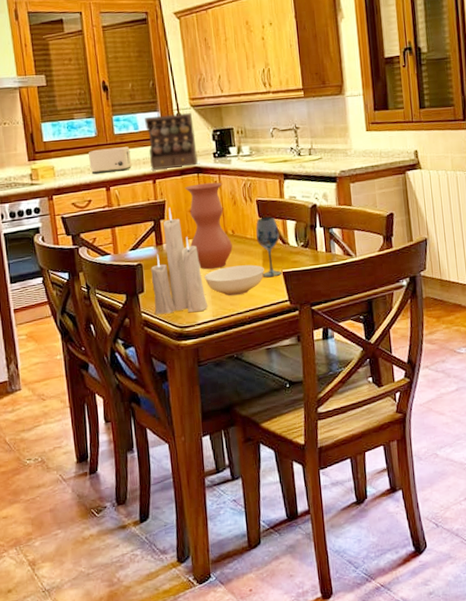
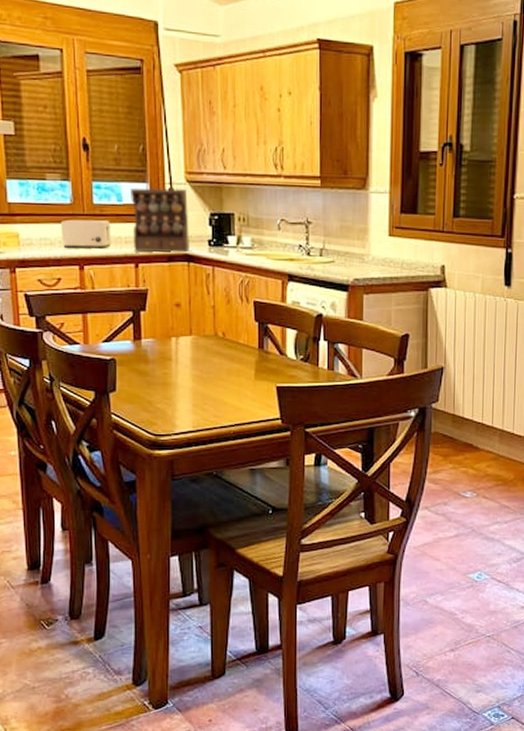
candle: present [151,208,208,315] -> none [126,298,189,420]
vase: present [185,182,233,270] -> none [172,274,222,374]
bowl: present [204,264,264,296] -> none [186,373,256,407]
wineglass: present [255,217,282,278] -> none [249,322,277,391]

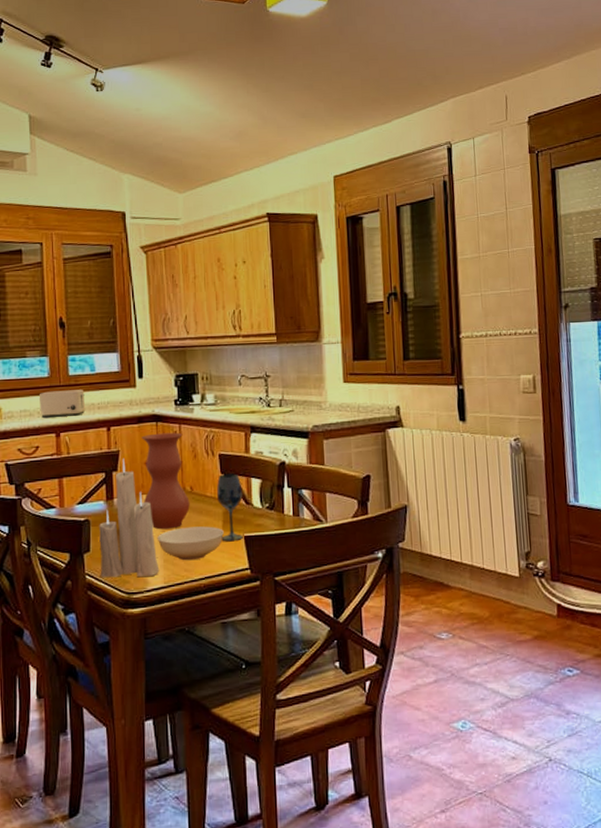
candle: none [126,298,189,420] -> present [99,459,160,578]
spice rack: present [131,187,189,253] -> none [103,354,157,416]
vase: none [172,274,222,374] -> present [141,432,190,530]
bowl: none [186,373,256,407] -> present [156,526,224,561]
wineglass: none [249,322,277,391] -> present [216,473,243,542]

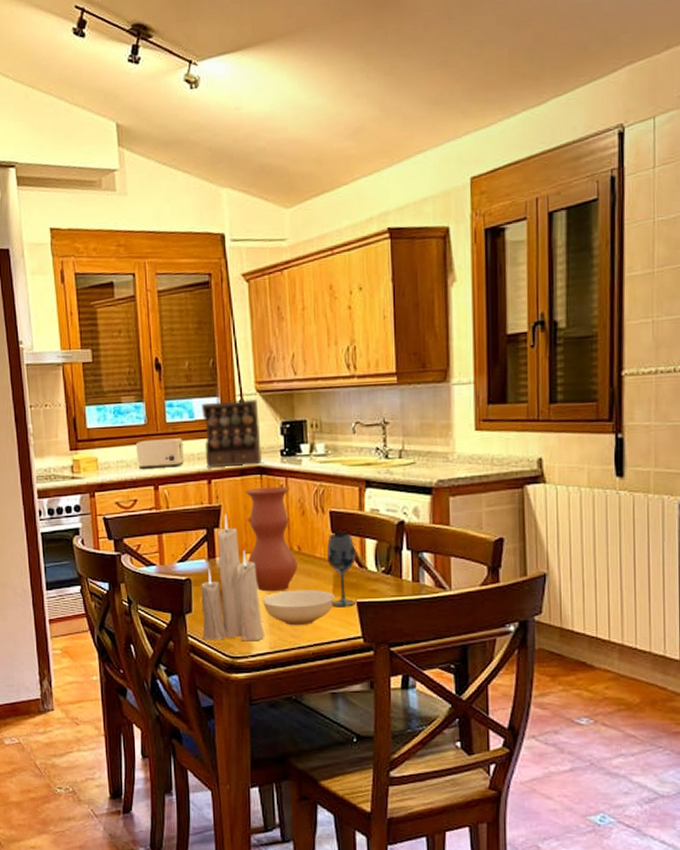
spice rack: none [103,354,157,416] -> present [202,398,262,467]

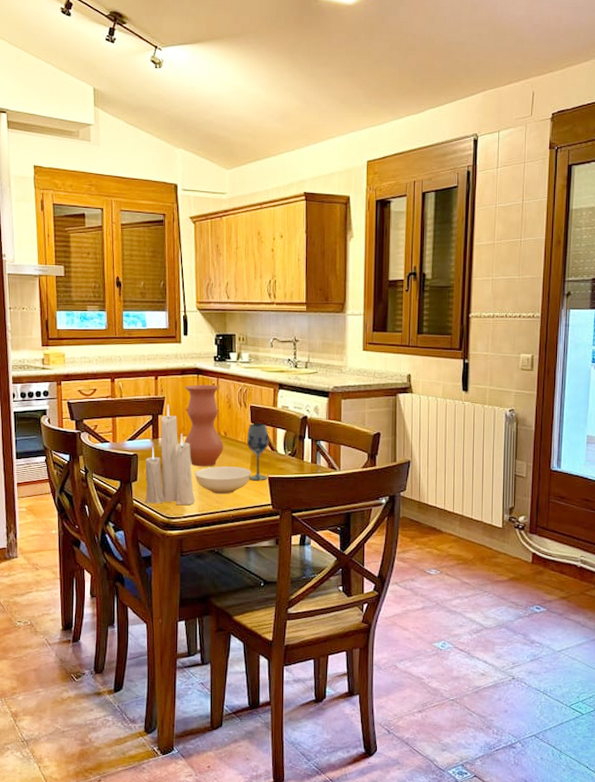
toaster: present [136,438,185,470] -> none [98,342,137,365]
spice rack: present [202,398,262,467] -> none [153,315,199,368]

